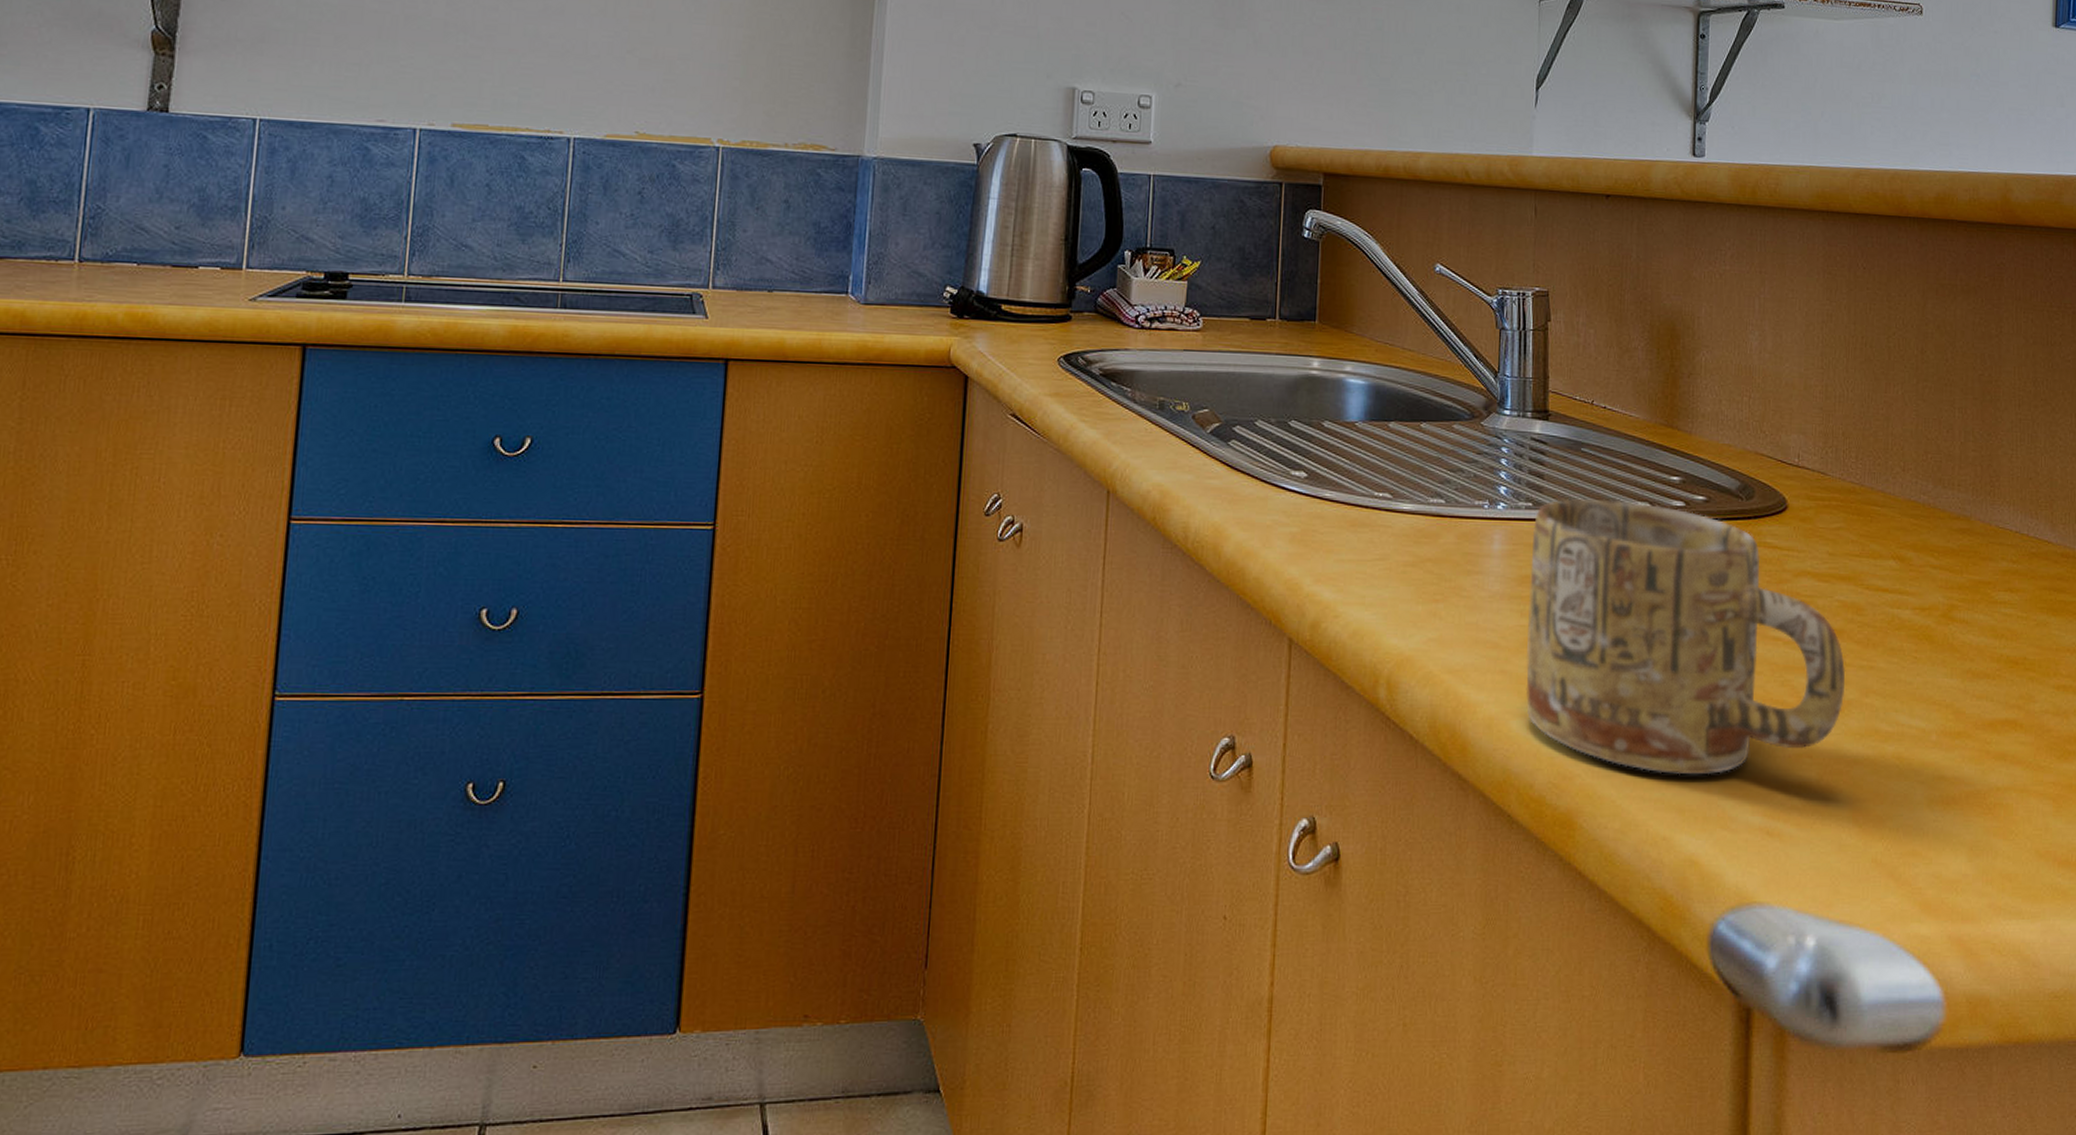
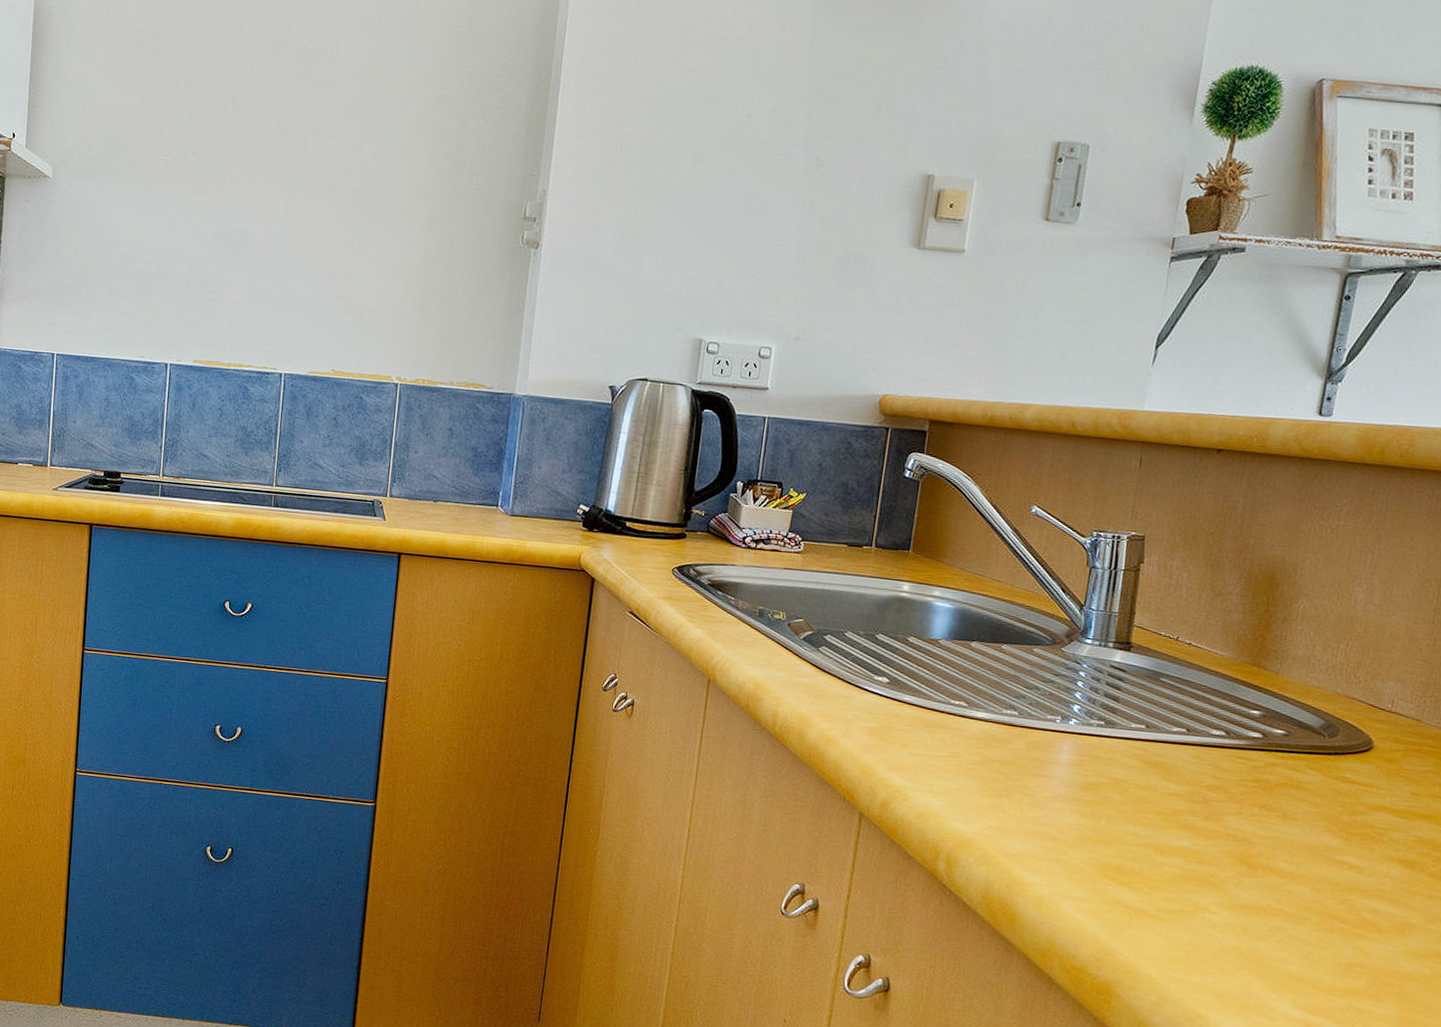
mug: present [1526,498,1846,775] -> none [1077,721,1413,970]

